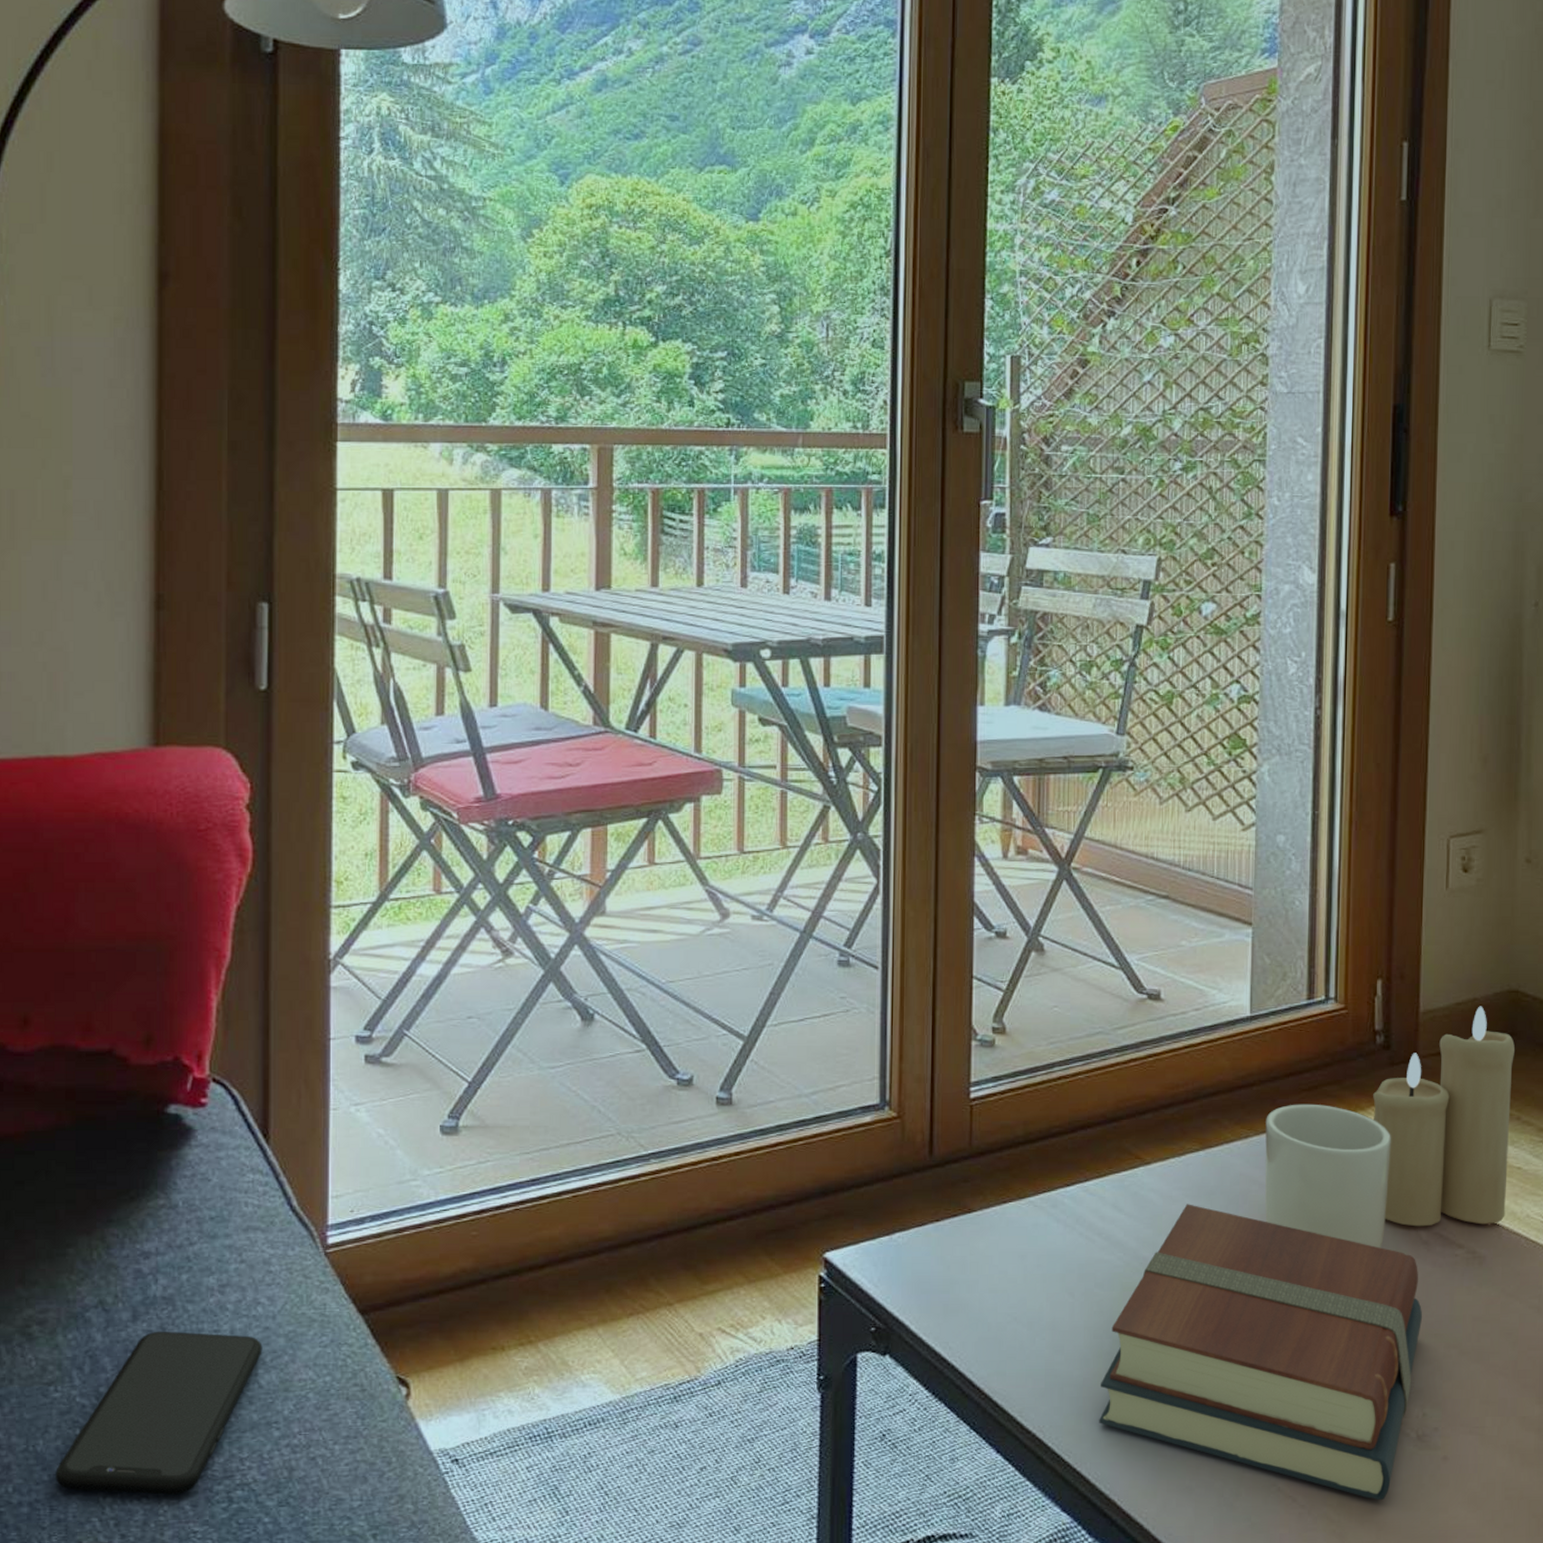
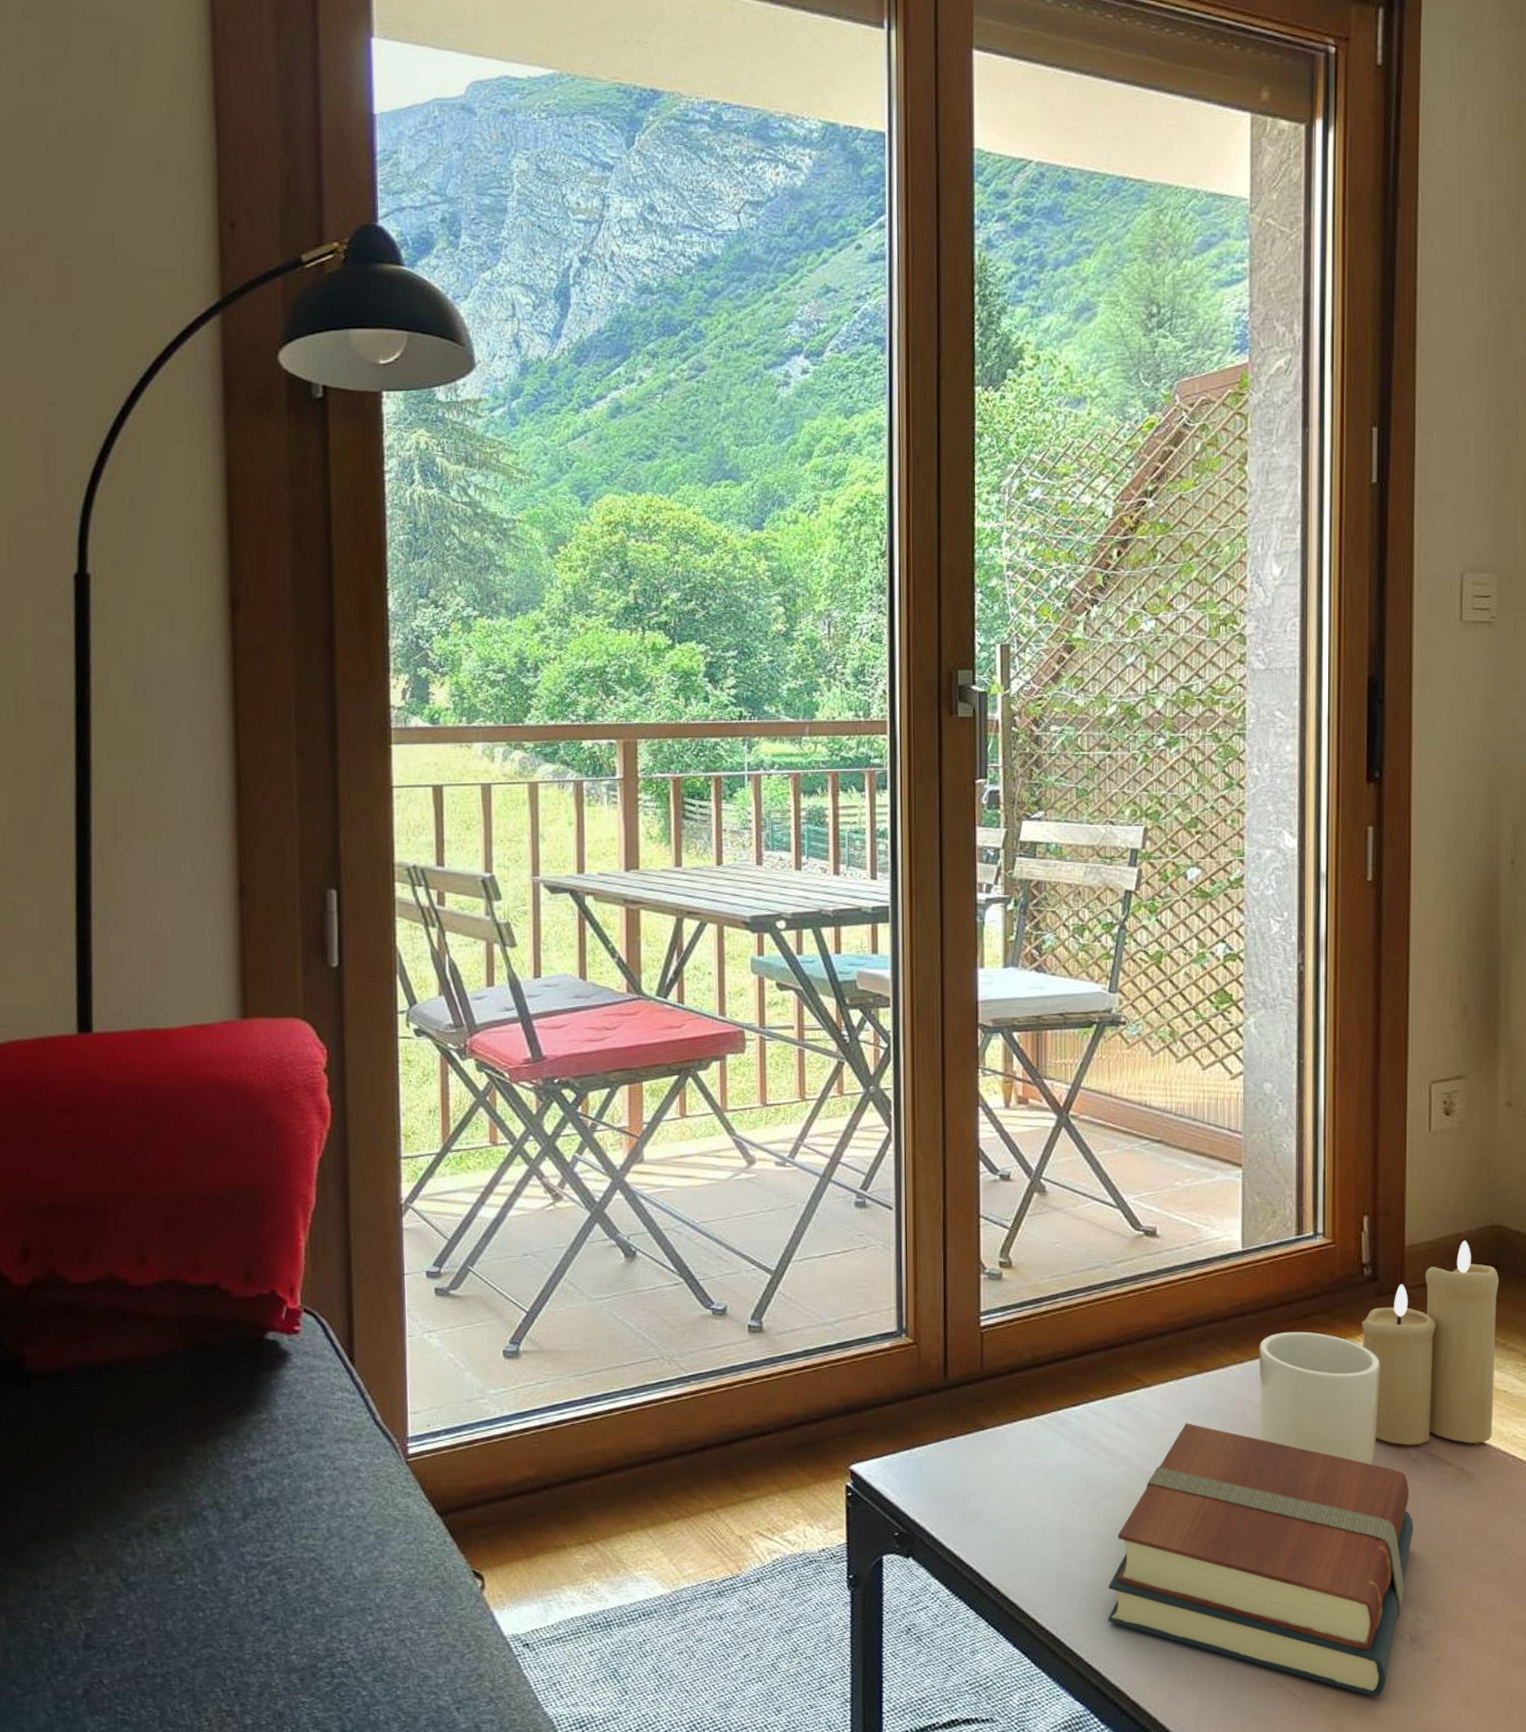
smartphone: present [56,1331,263,1495] -> none [183,1528,356,1670]

